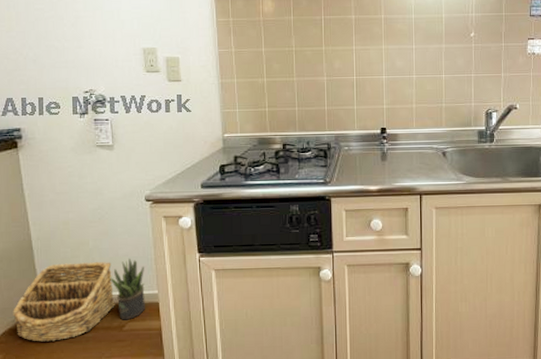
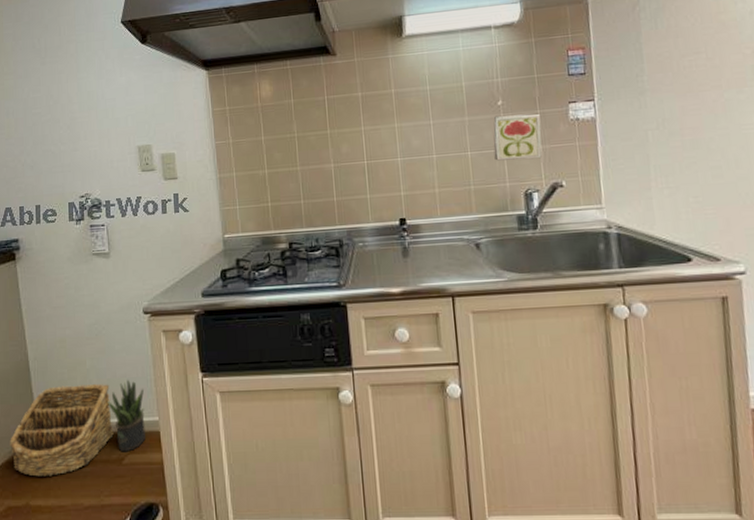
decorative tile: none [464,45,505,85] -> present [493,114,542,161]

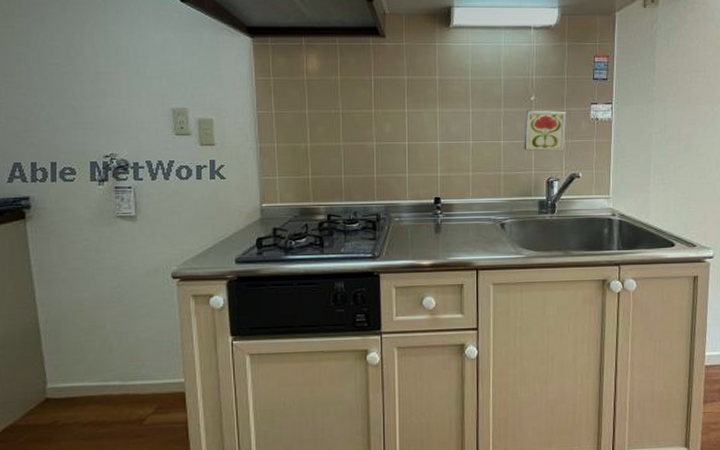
basket: present [10,384,114,477] -> none [15,347,135,440]
potted plant: present [108,379,146,452] -> none [129,342,169,413]

